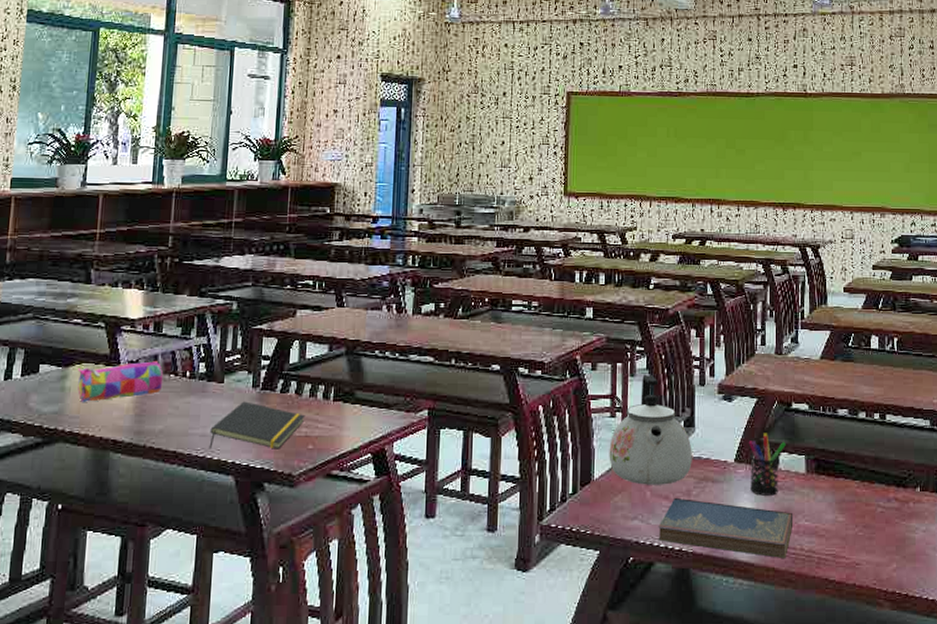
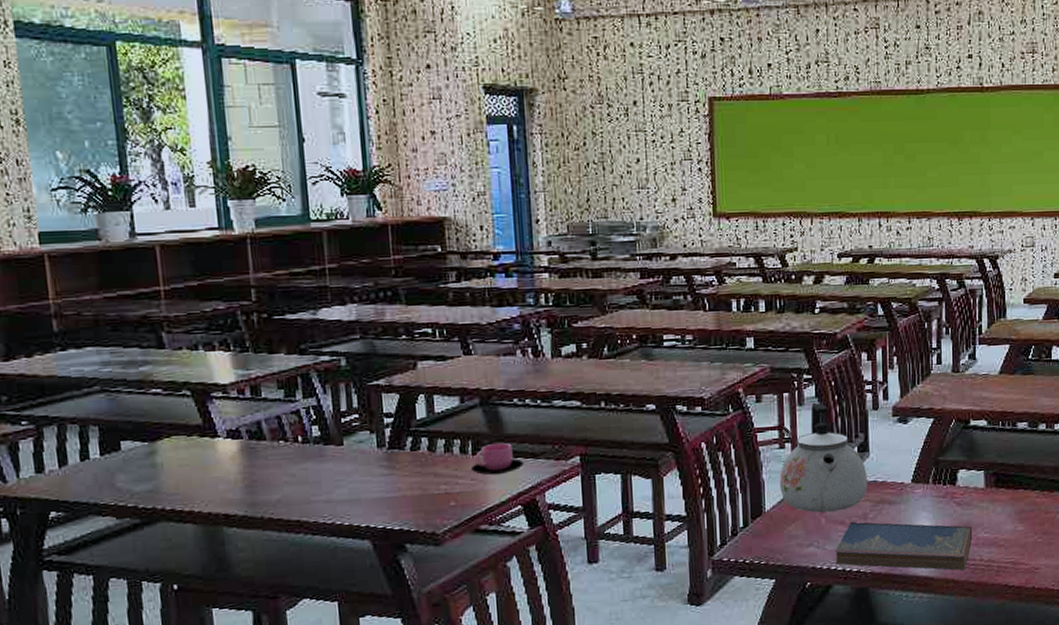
pencil case: present [77,361,164,403] -> none [167,428,273,479]
notepad: present [209,401,306,449] -> none [335,462,443,515]
cup: none [330,391,378,422] -> present [470,442,524,475]
pen holder: present [748,433,786,496] -> none [925,452,964,513]

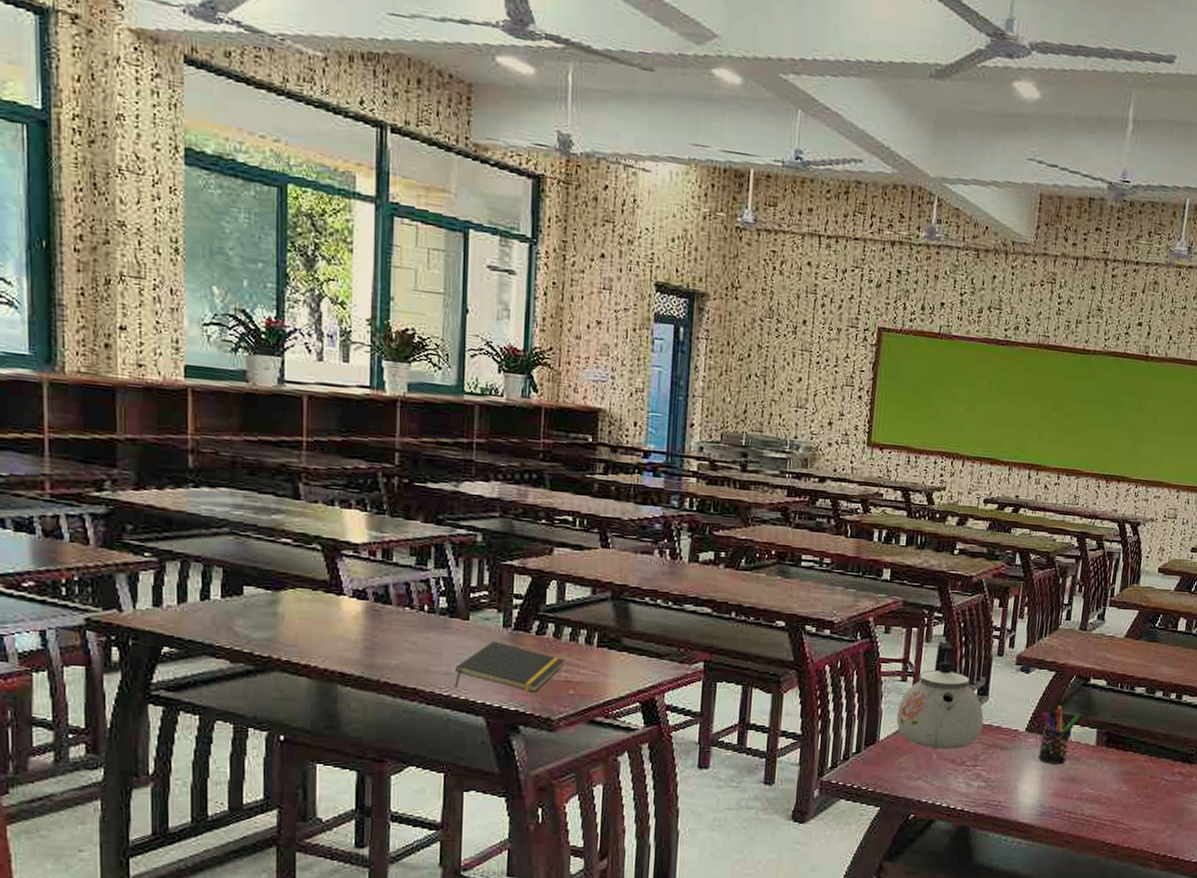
notepad: none [335,462,443,515] -> present [454,641,565,693]
cup: present [470,442,524,475] -> none [593,638,647,670]
hardcover book: present [835,522,973,570] -> none [940,761,1079,822]
pen holder: none [925,452,964,513] -> present [1037,705,1079,765]

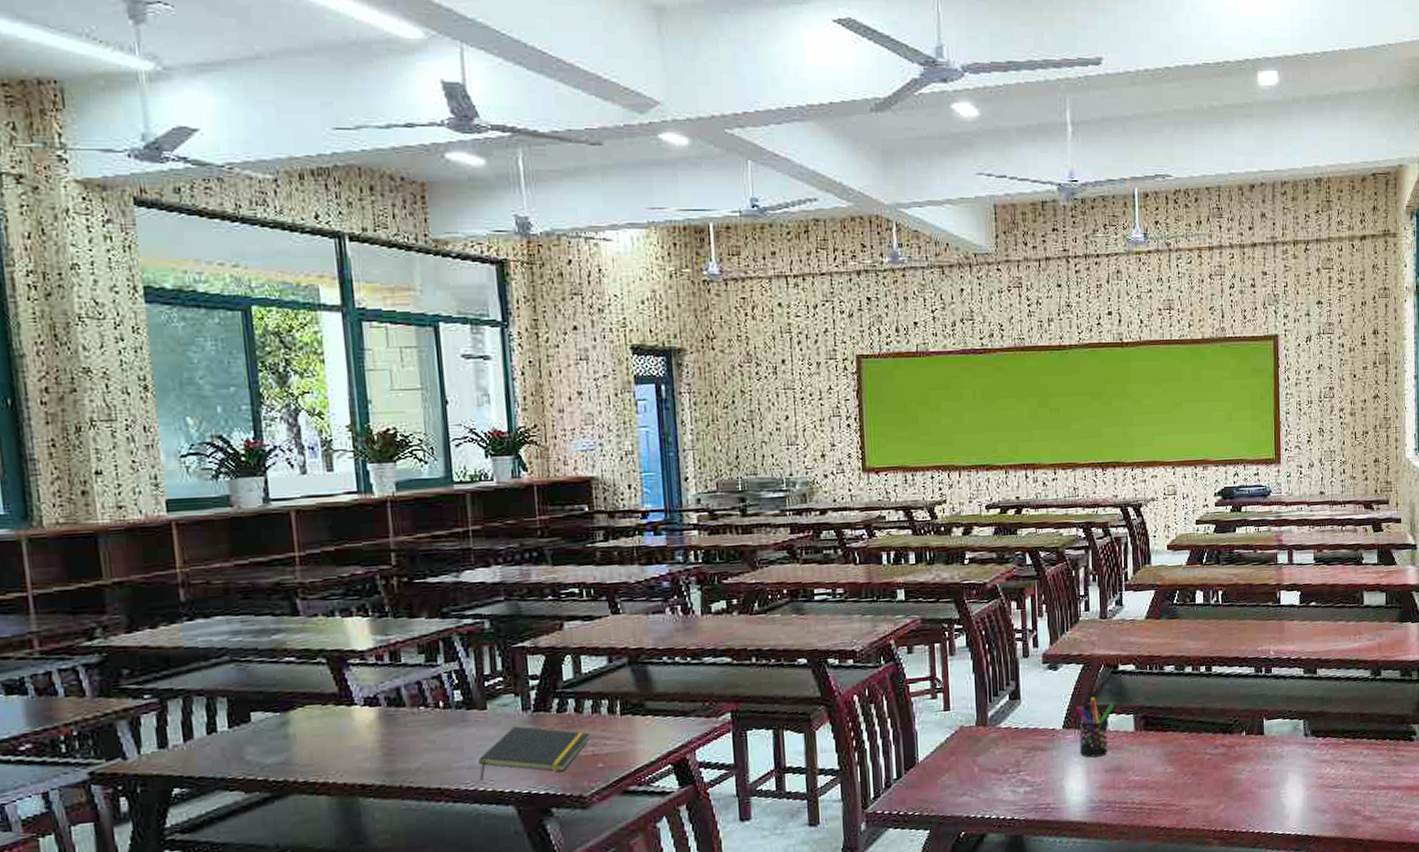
kettle: present [896,640,984,749] -> none [932,651,1020,762]

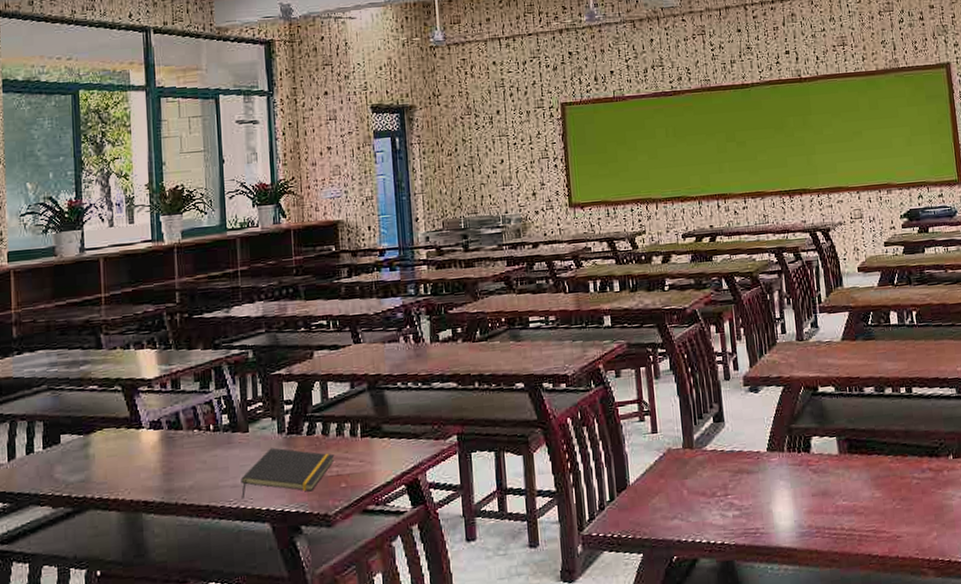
pen holder: present [1076,697,1114,758] -> none [779,419,816,481]

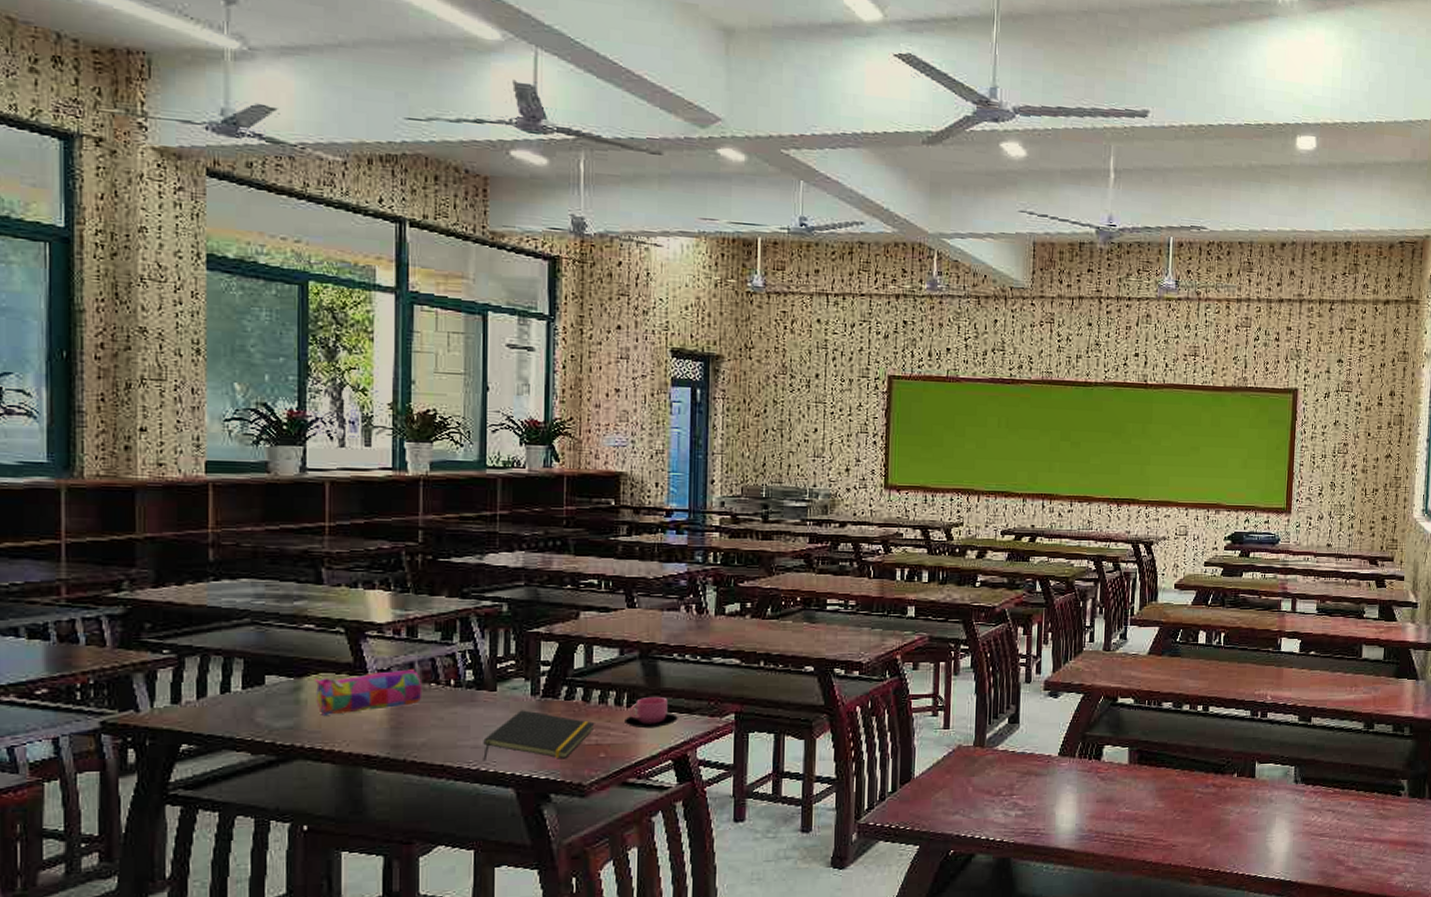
pencil case: none [100,418,188,469] -> present [315,669,423,717]
cup: none [359,424,407,457] -> present [623,696,678,729]

